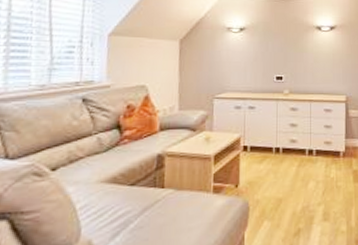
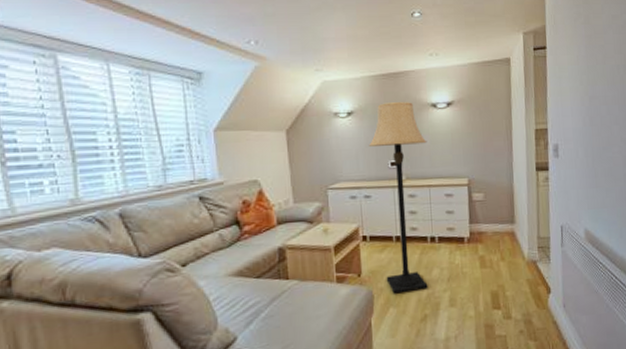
lamp: none [257,22,311,206] -> present [368,102,428,294]

